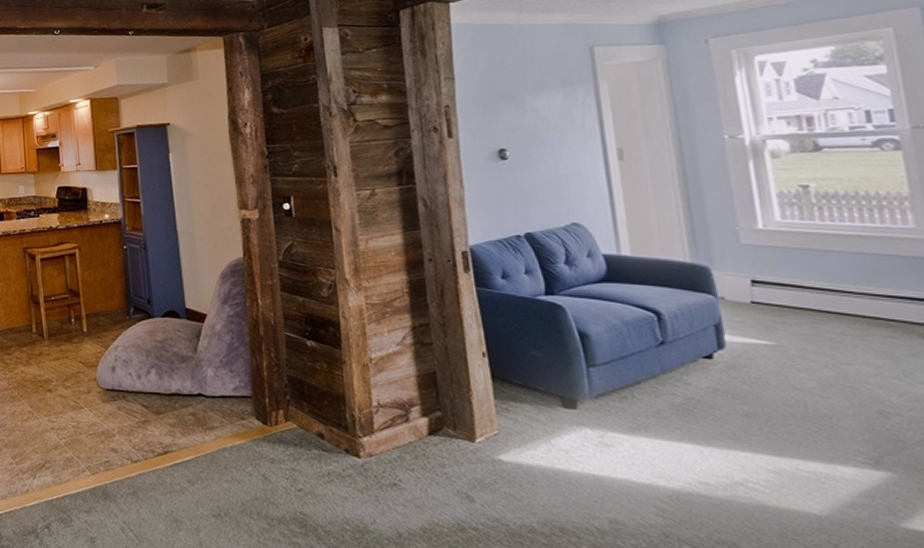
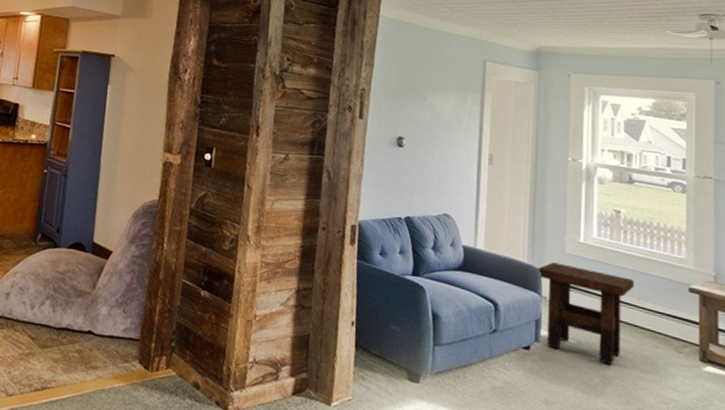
side table: none [705,257,846,364] -> present [537,262,635,365]

